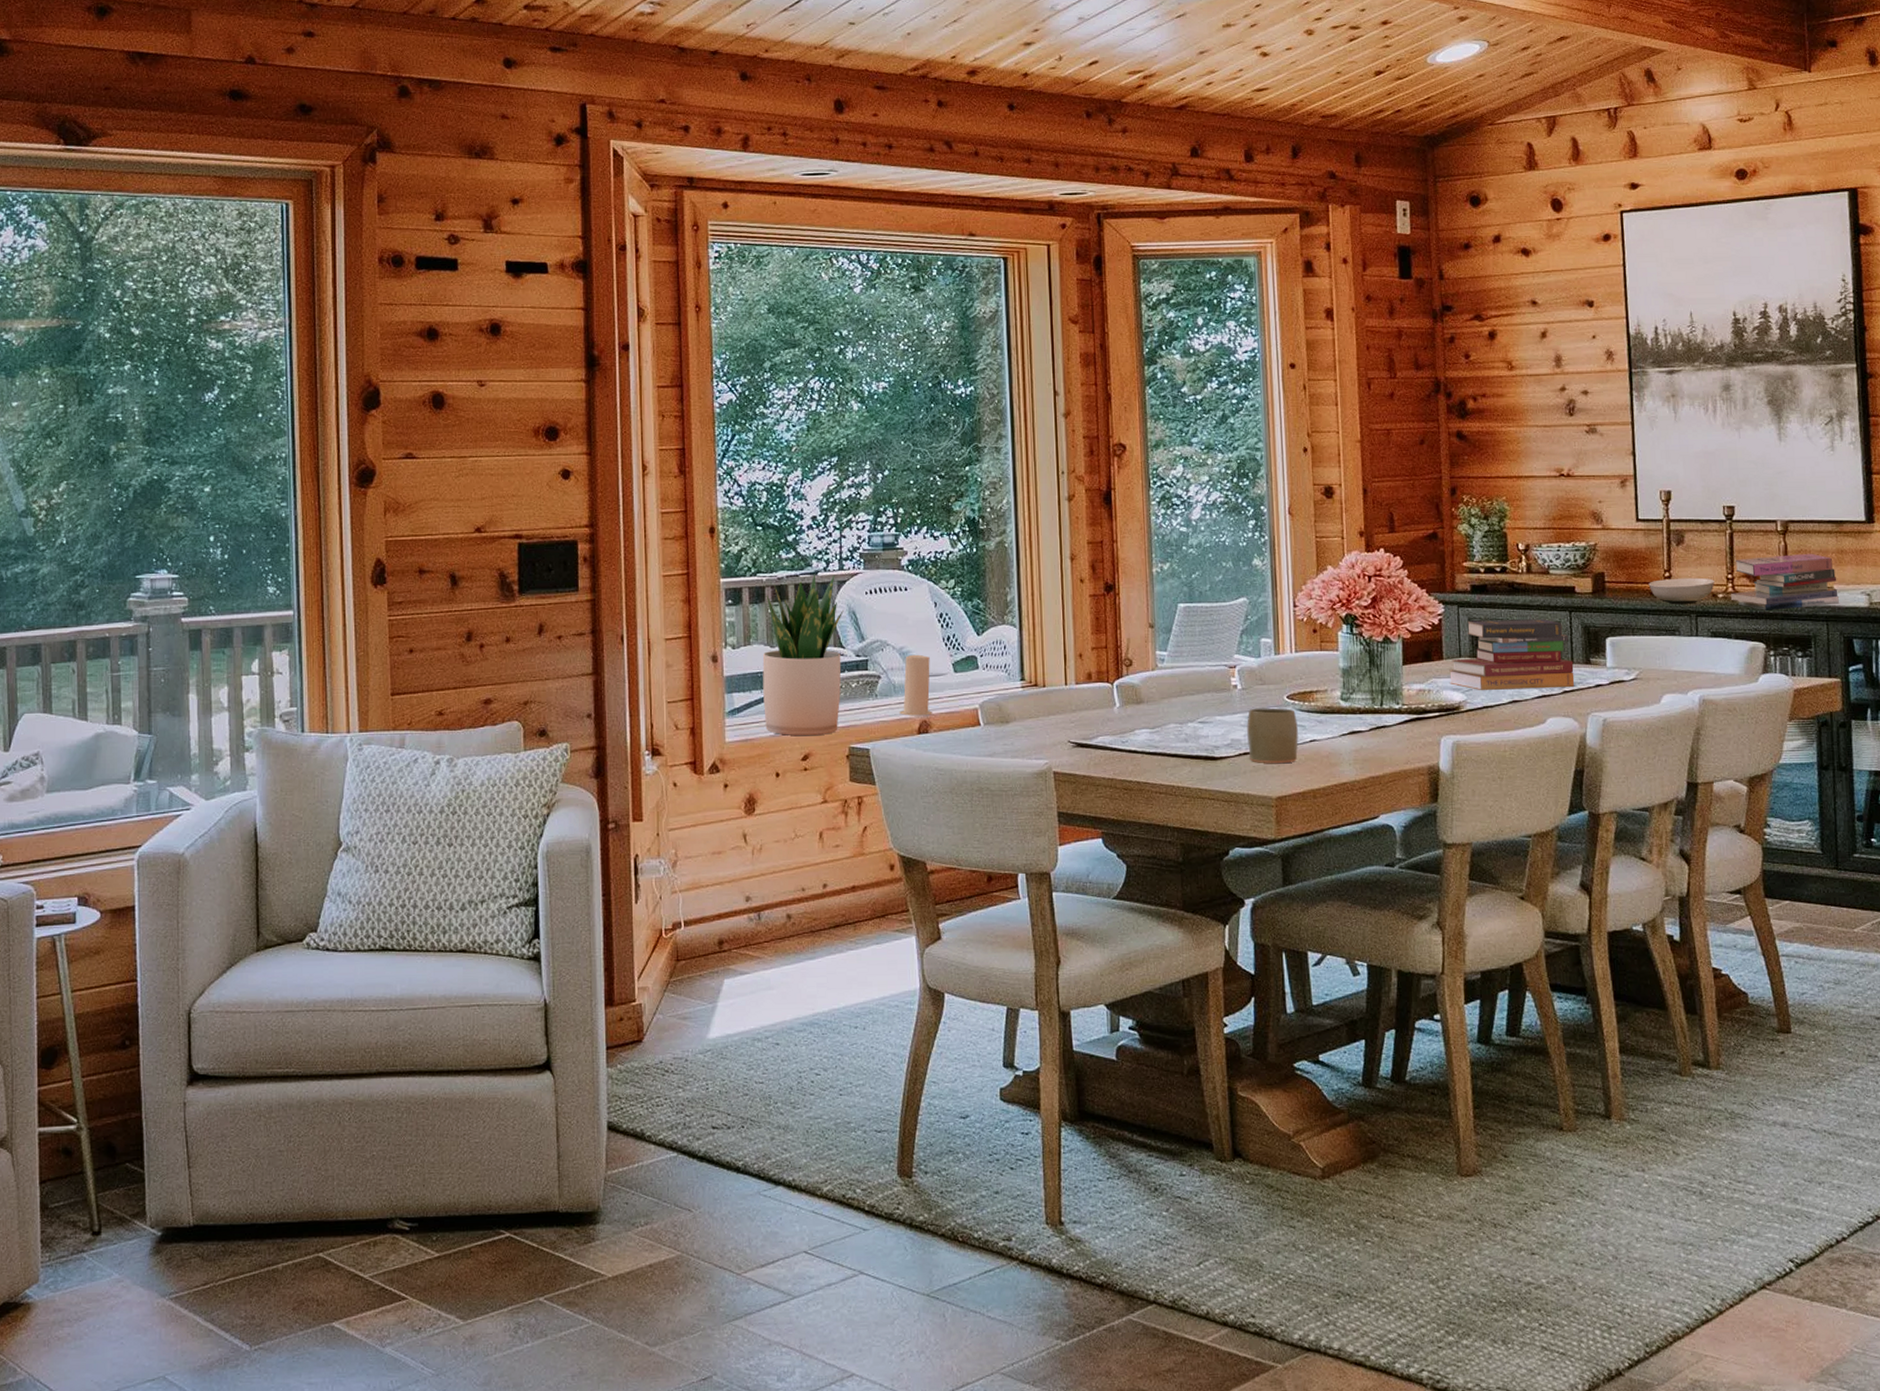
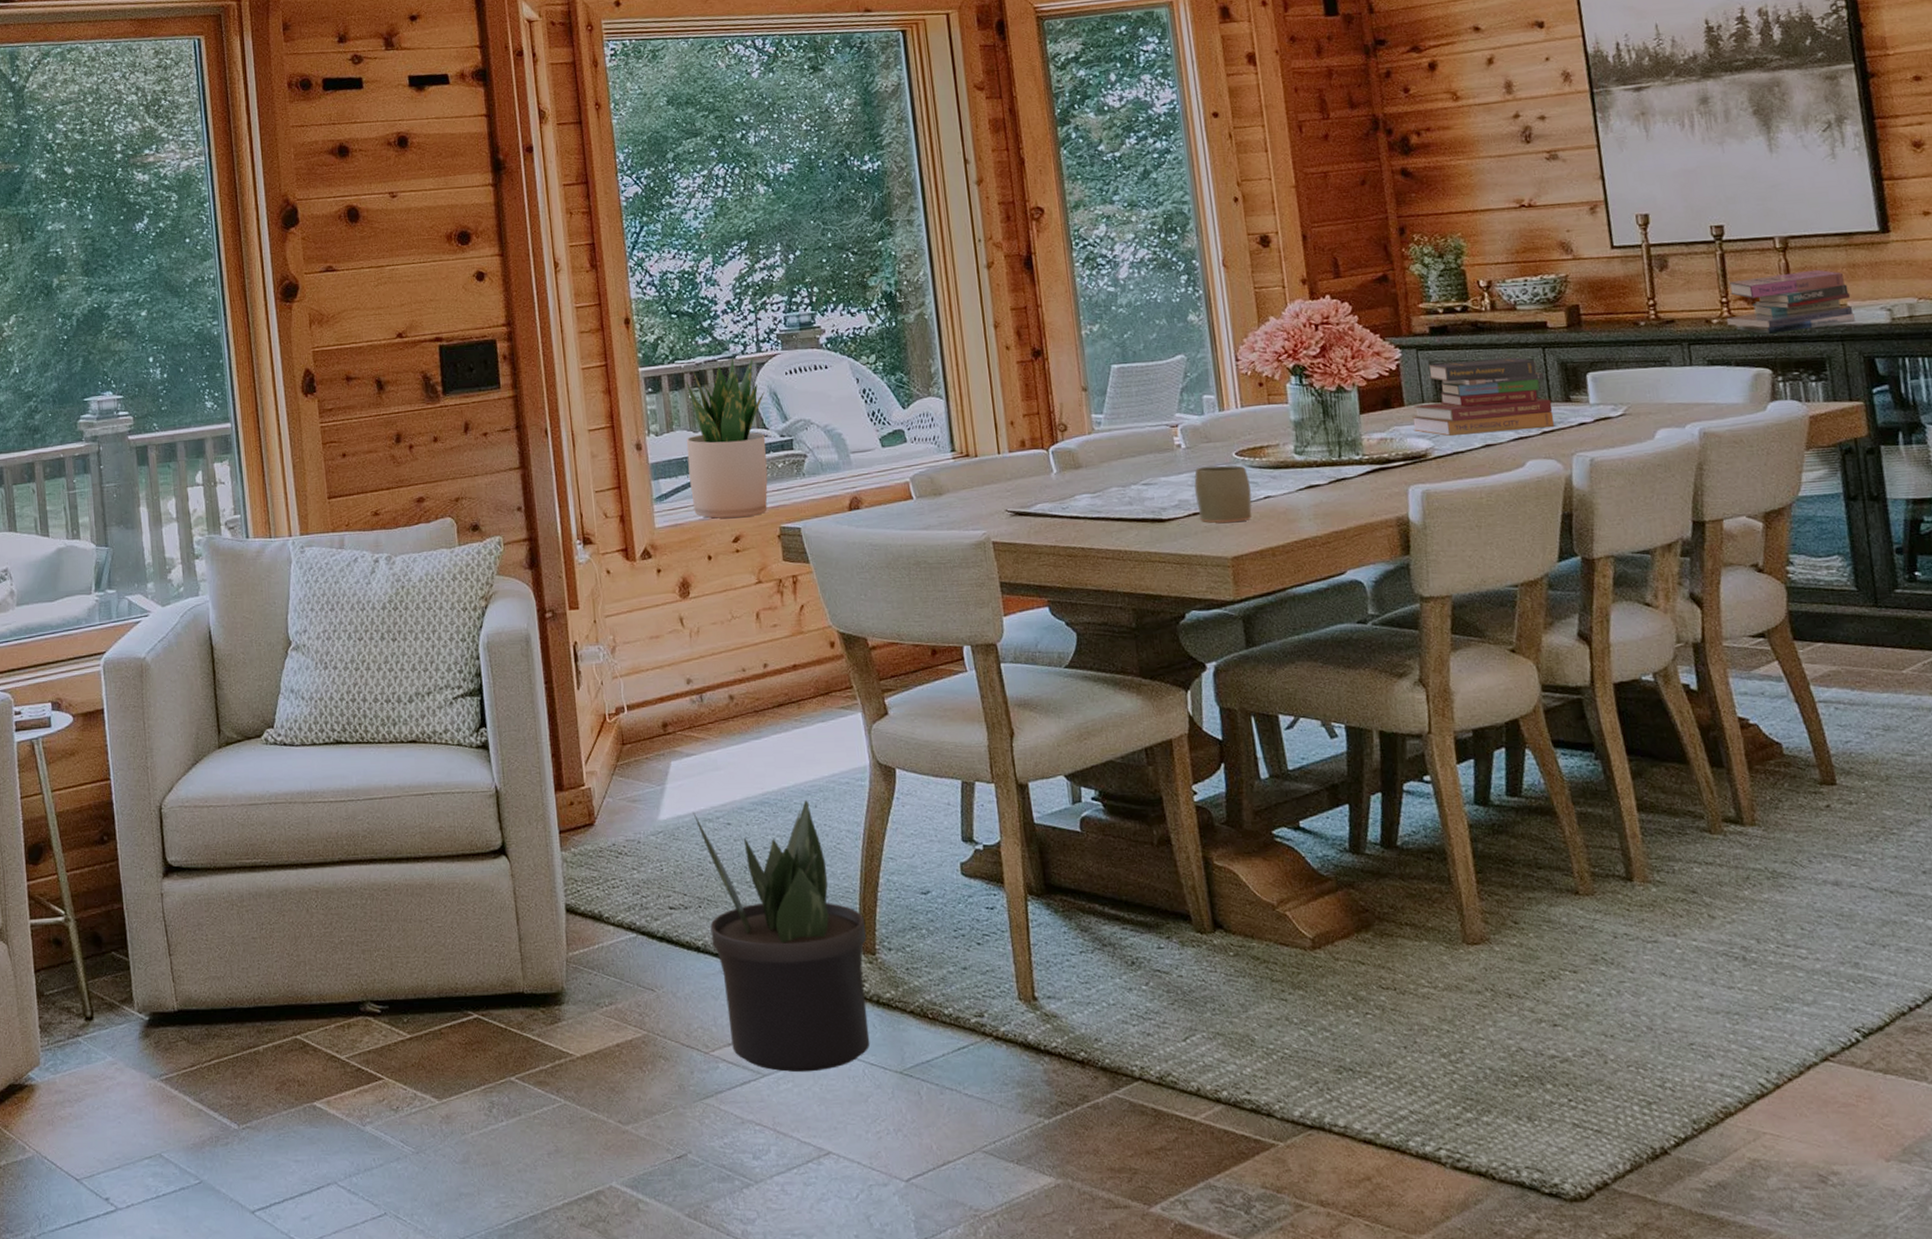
planter: none [742,1022,905,1294] -> present [693,800,870,1073]
candle: present [899,654,933,716] -> none [828,431,863,493]
bowl: present [1648,577,1716,605] -> none [1630,303,1708,335]

